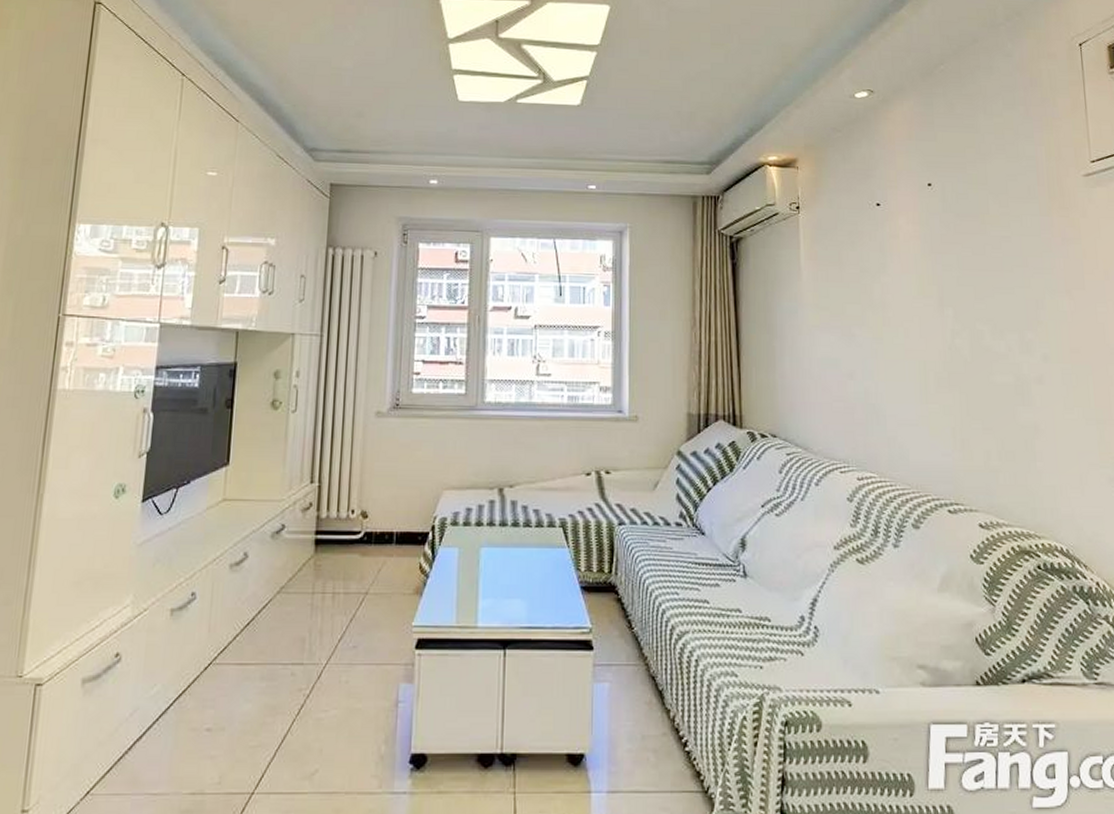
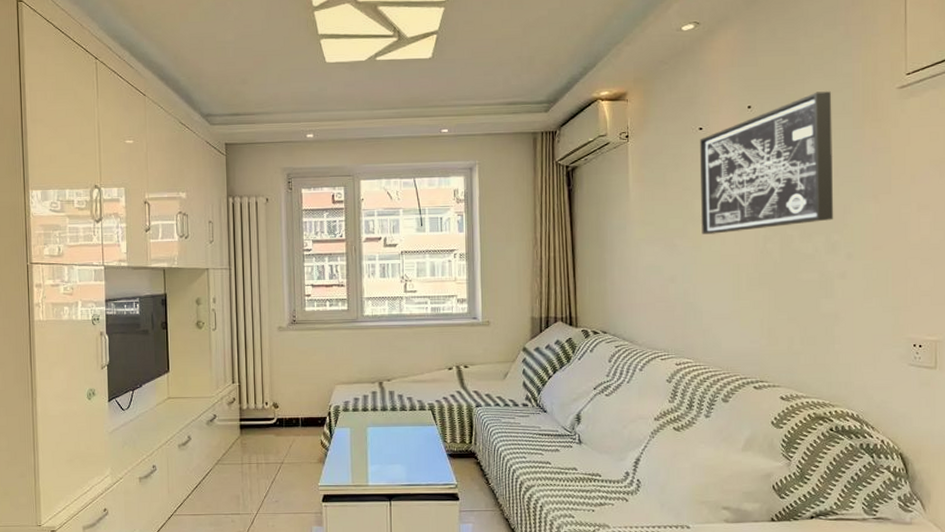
wall art: none [877,173,1026,325] -> present [699,91,834,234]

